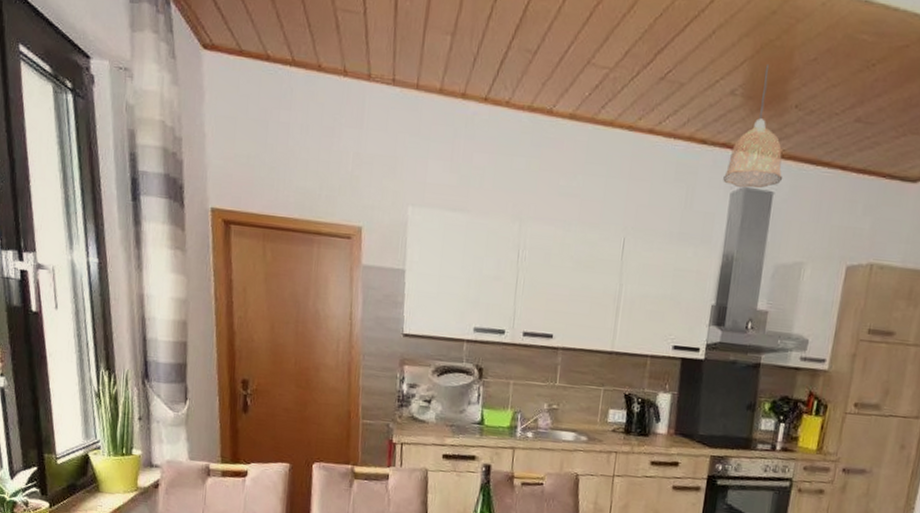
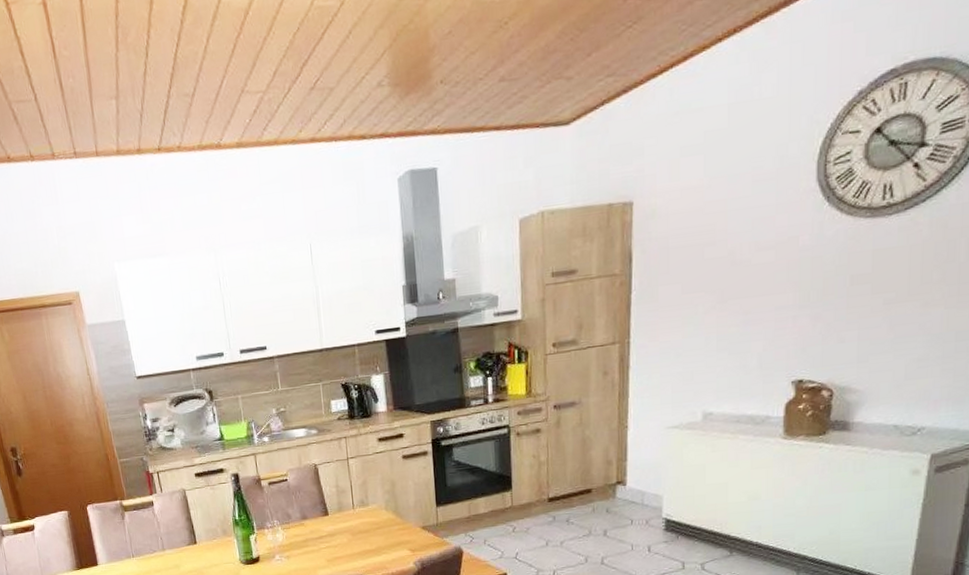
pendant lamp: present [723,65,783,188] -> none [388,49,443,171]

